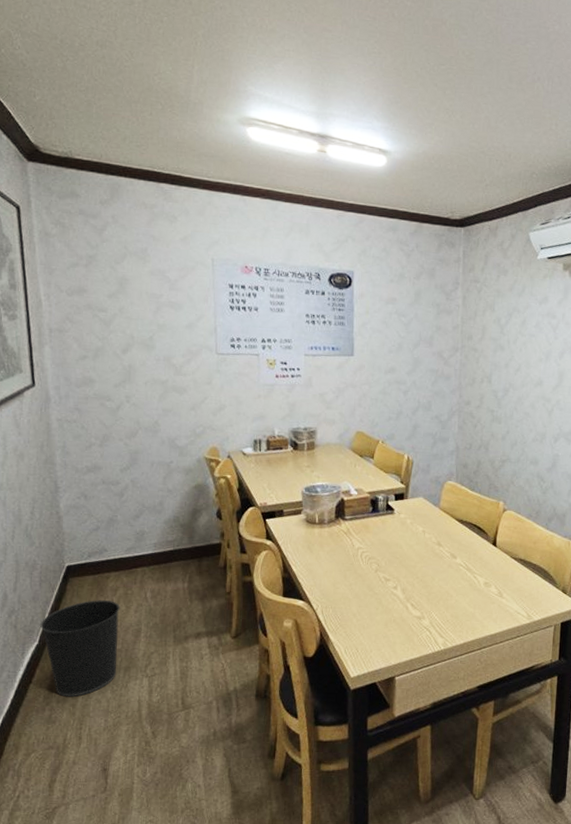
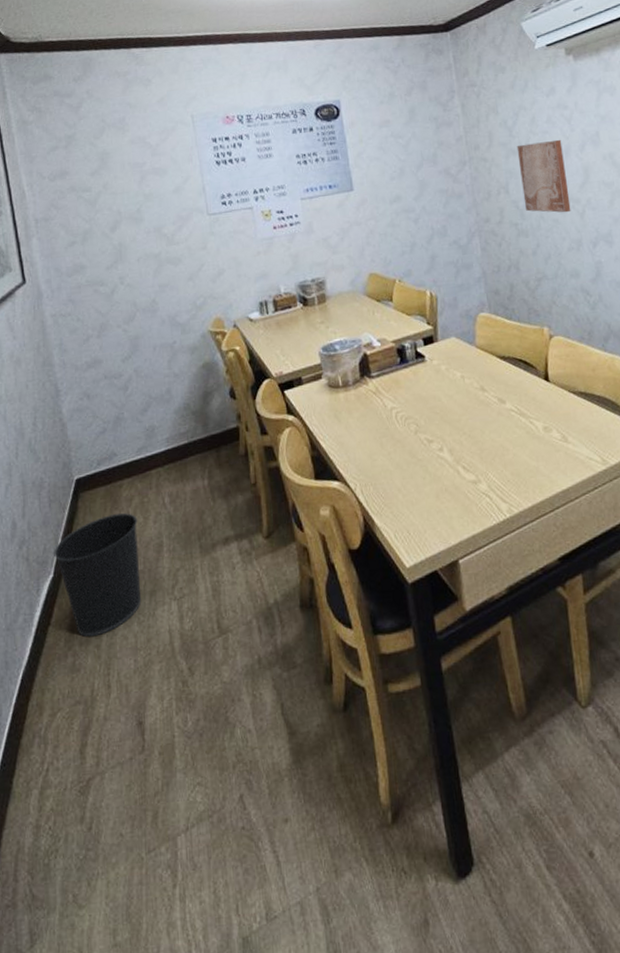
wall art: none [502,342,545,409] -> present [516,139,571,213]

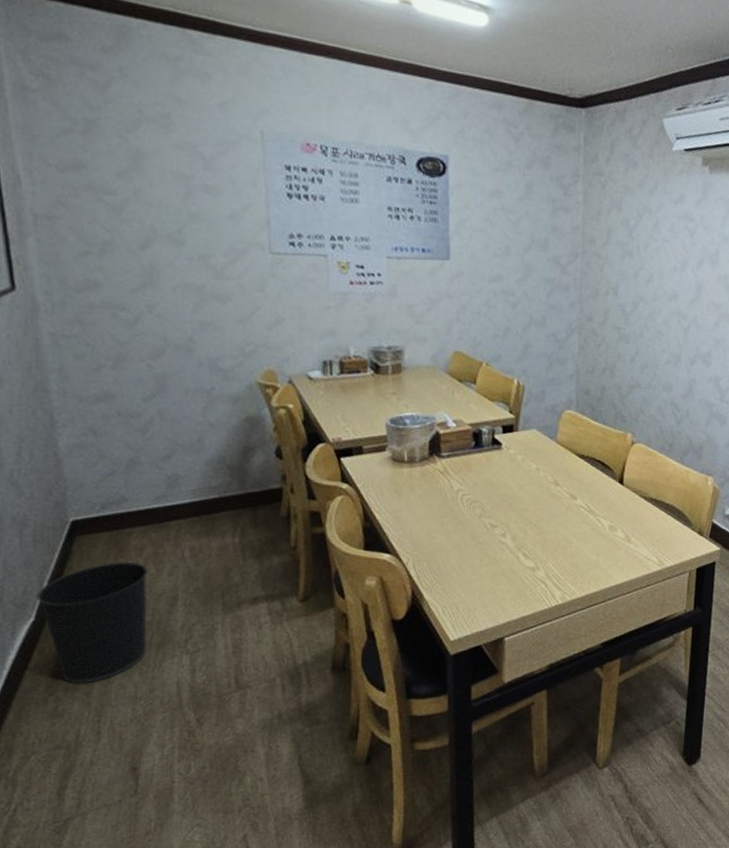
wall art: present [516,139,571,213] -> none [631,248,681,326]

